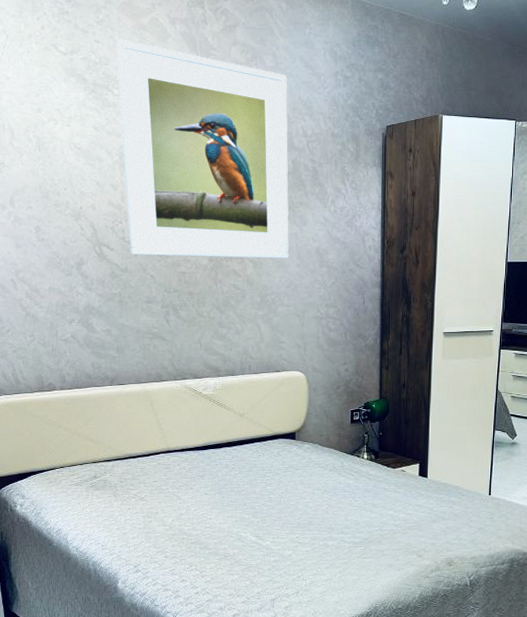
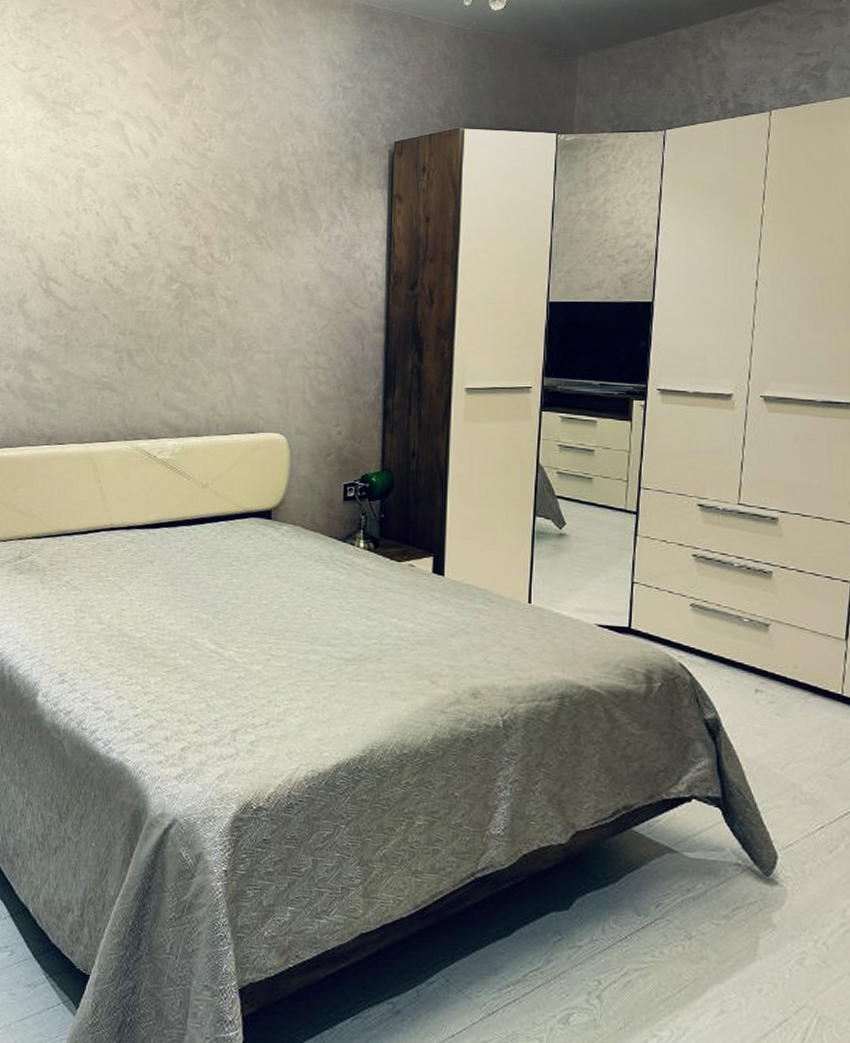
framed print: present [116,39,289,259] -> none [81,54,276,296]

